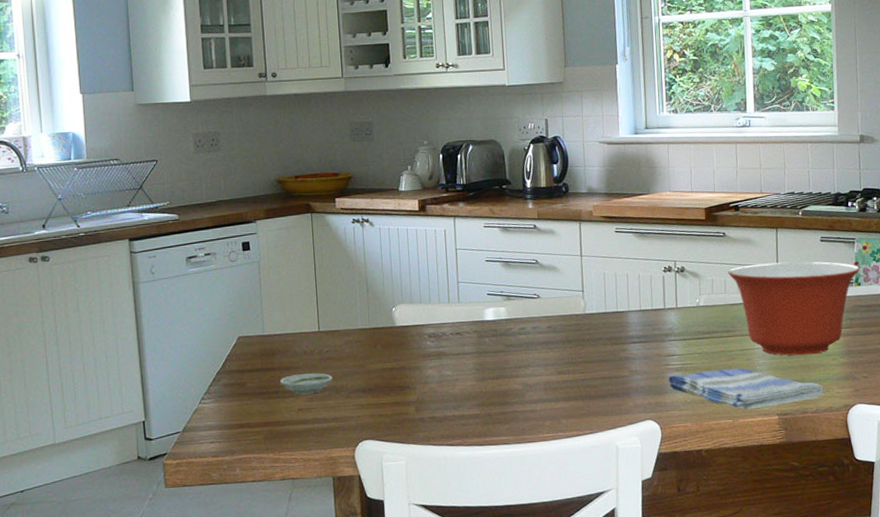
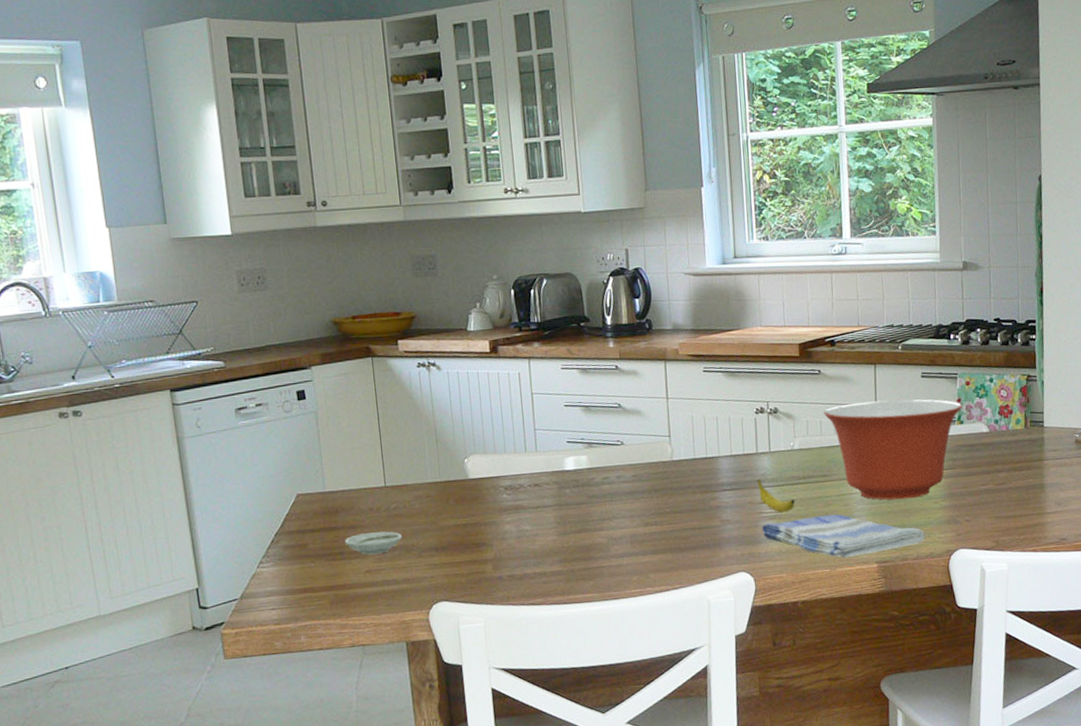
banana: none [664,333,700,365] -> present [757,479,795,513]

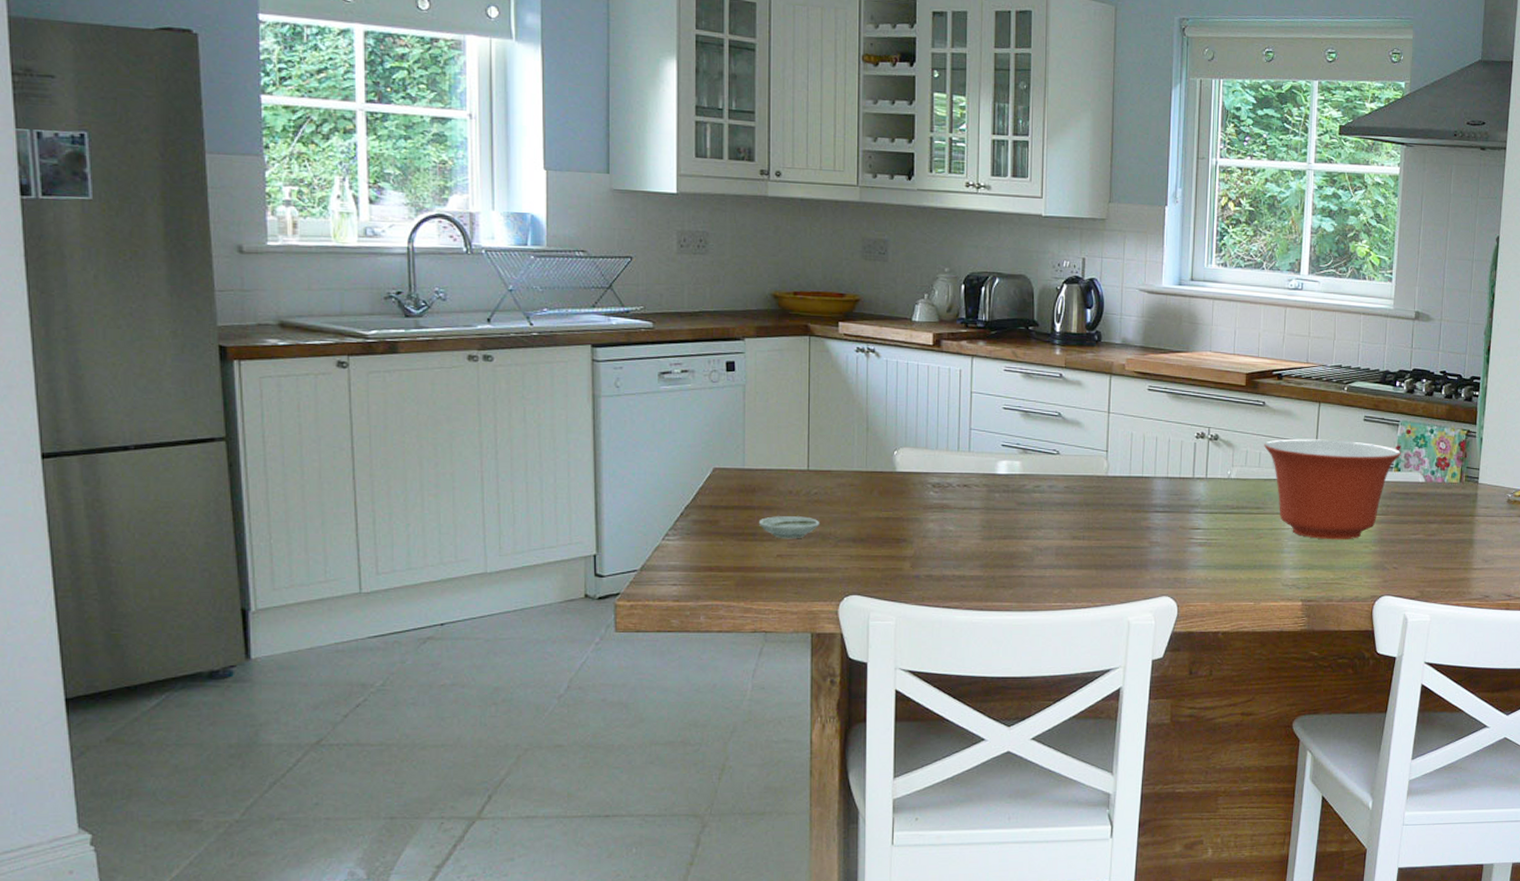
banana: present [757,479,795,513] -> none [1190,504,1226,541]
dish towel: present [762,514,925,558] -> none [1190,548,1352,593]

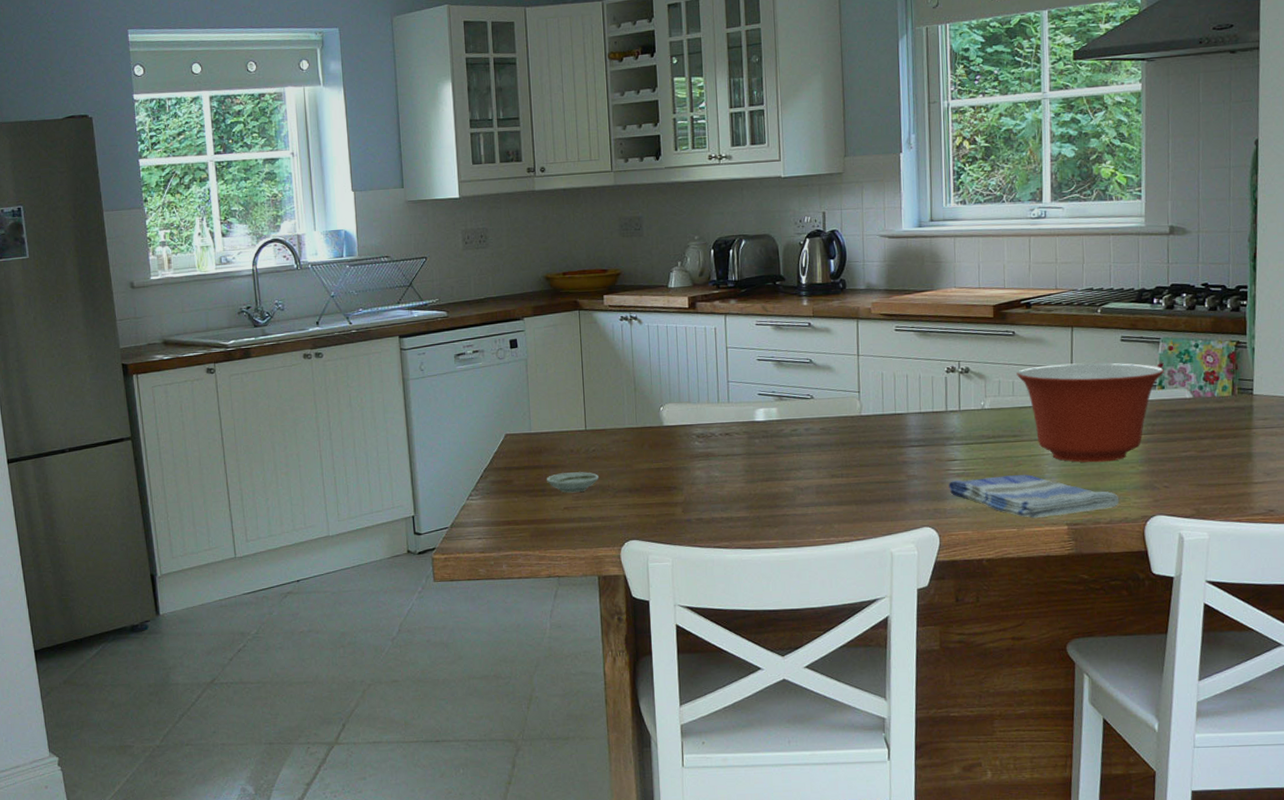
dish towel: none [1190,548,1352,593] -> present [949,474,1120,519]

